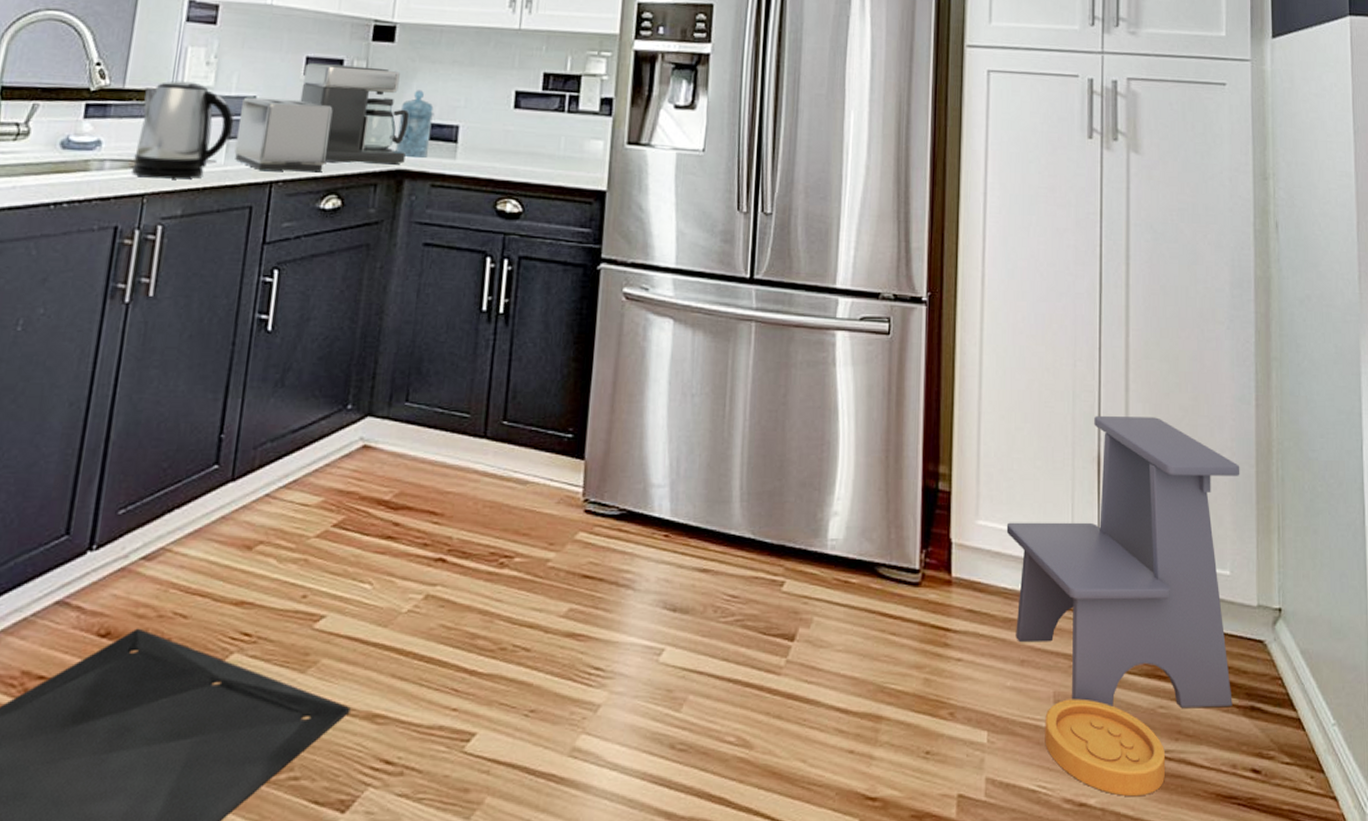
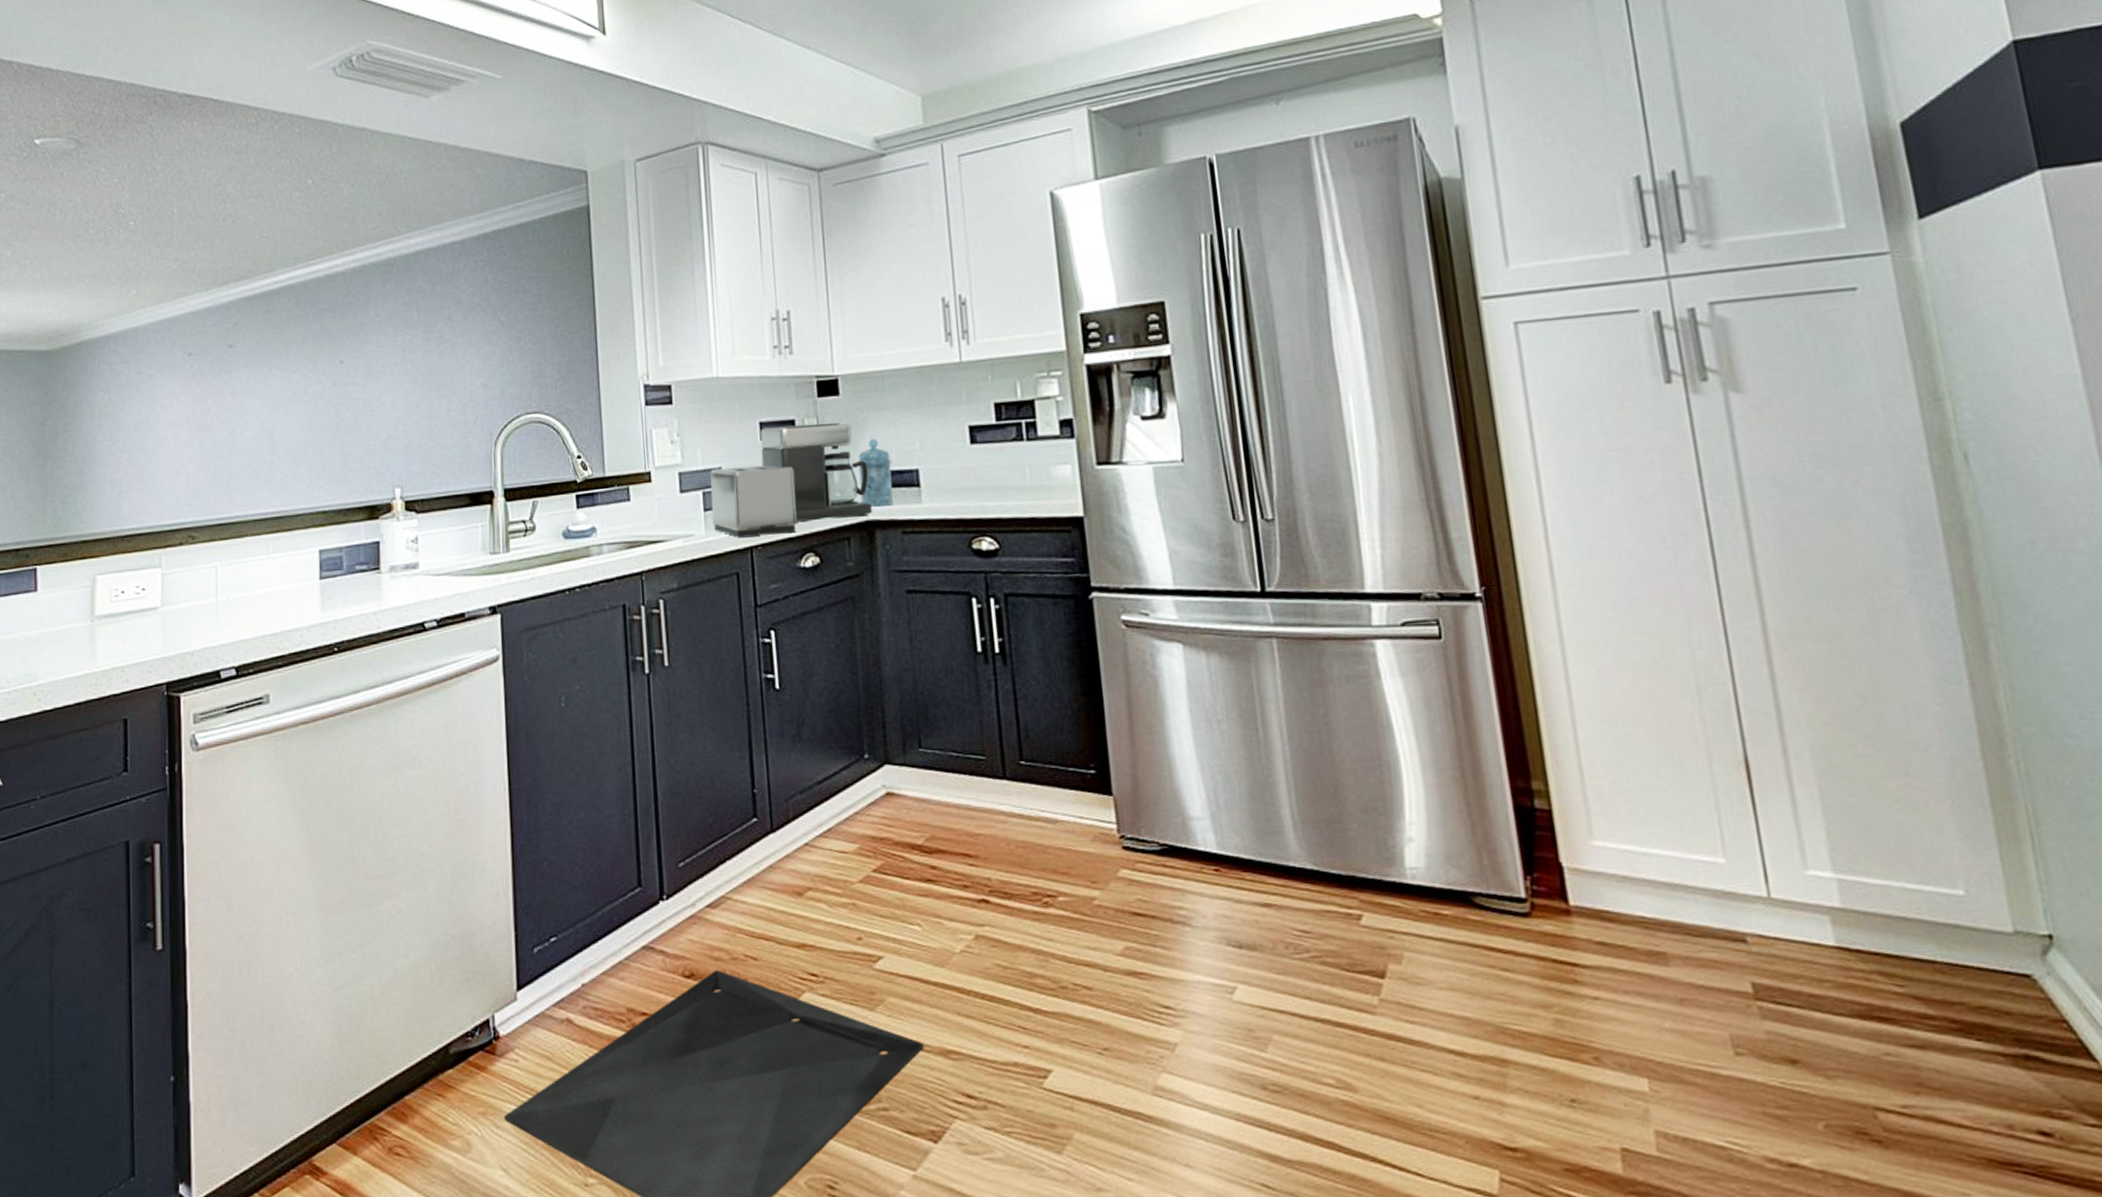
kettle: present [132,80,234,179] -> none [622,461,707,557]
step stool: present [1006,416,1240,708] -> none [1632,709,1995,1056]
pet bowl: present [1045,698,1166,797] -> none [1723,1043,1908,1159]

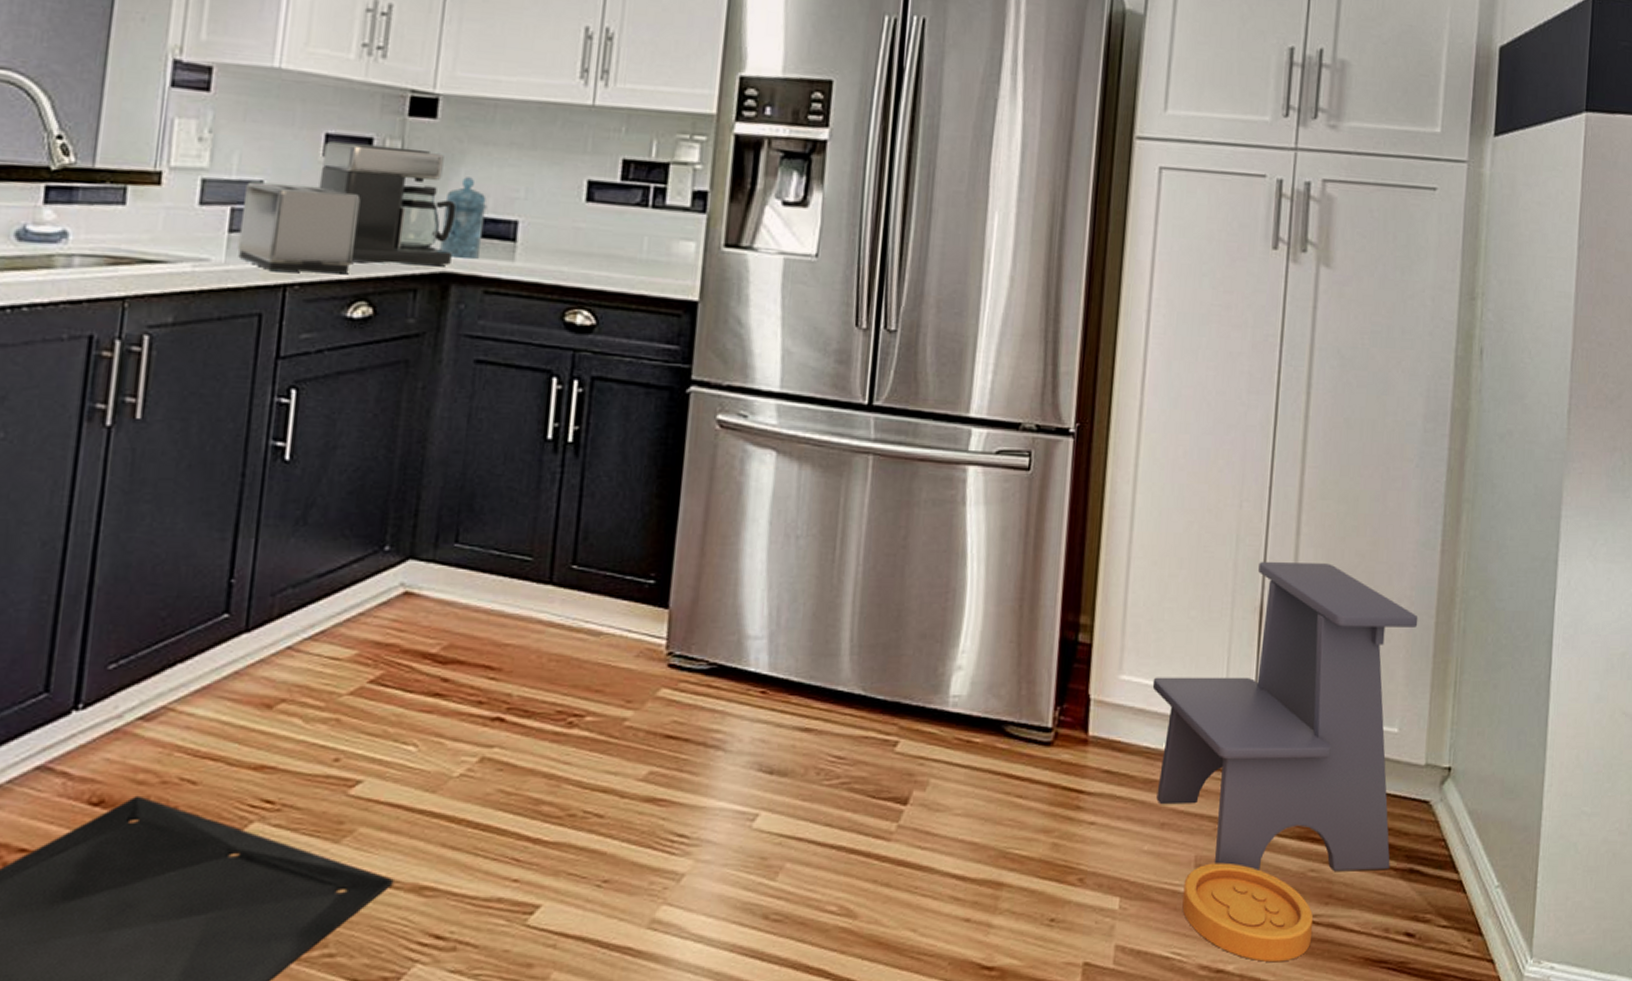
step stool: none [1632,709,1995,1056] -> present [1152,562,1418,871]
pet bowl: none [1723,1043,1908,1159] -> present [1182,862,1314,963]

